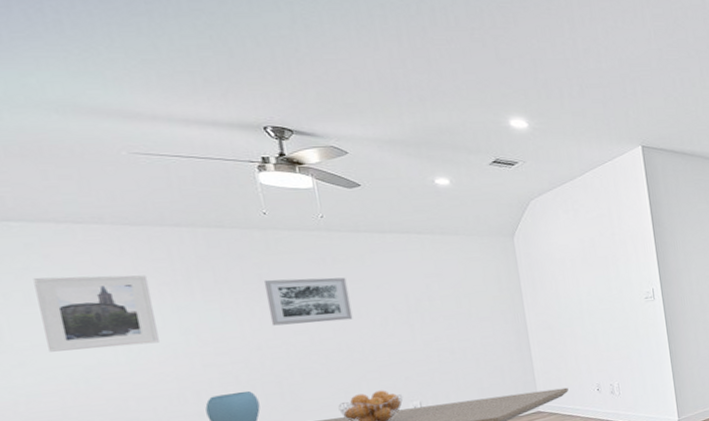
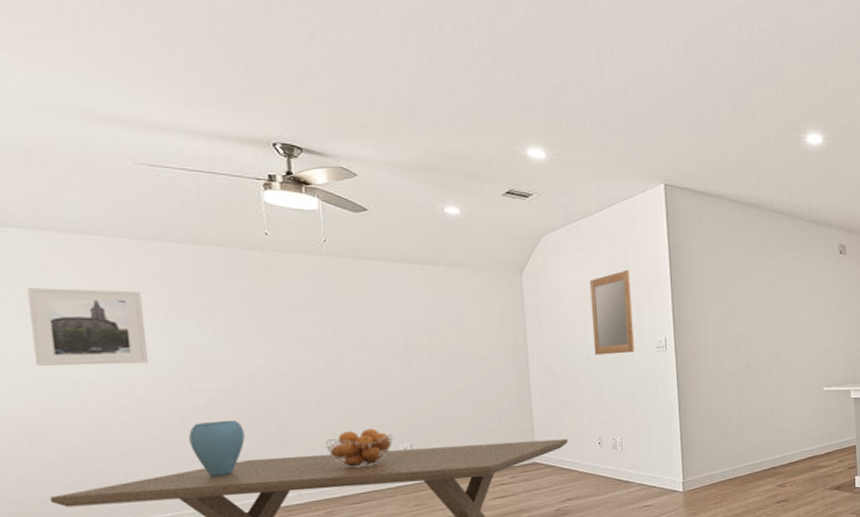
wall art: present [263,277,353,326] -> none [259,303,348,353]
home mirror: none [577,227,625,309] -> present [589,269,634,355]

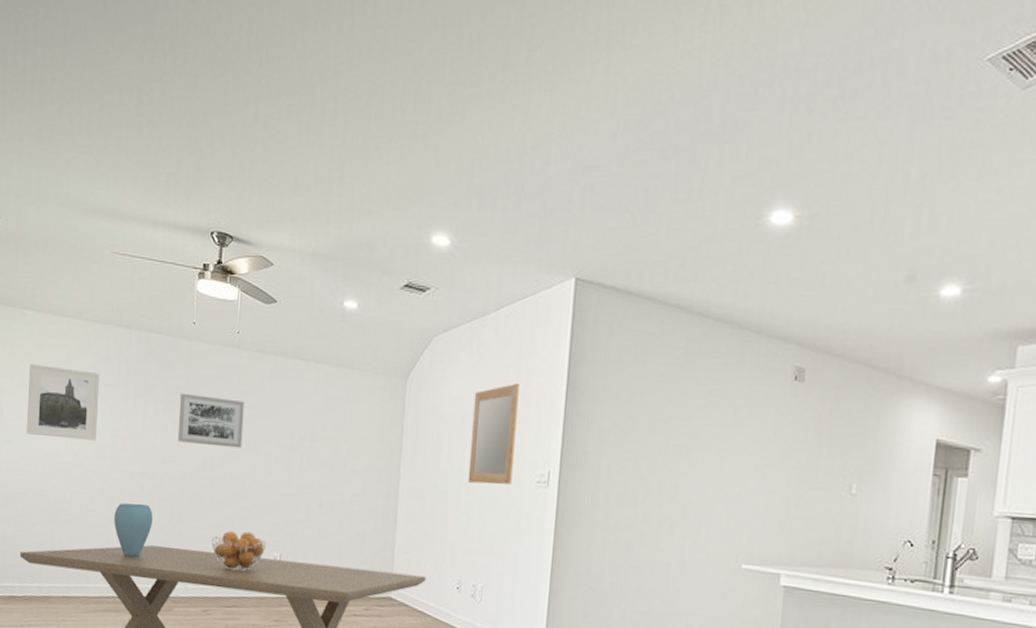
wall art: none [259,303,348,353] -> present [177,393,245,449]

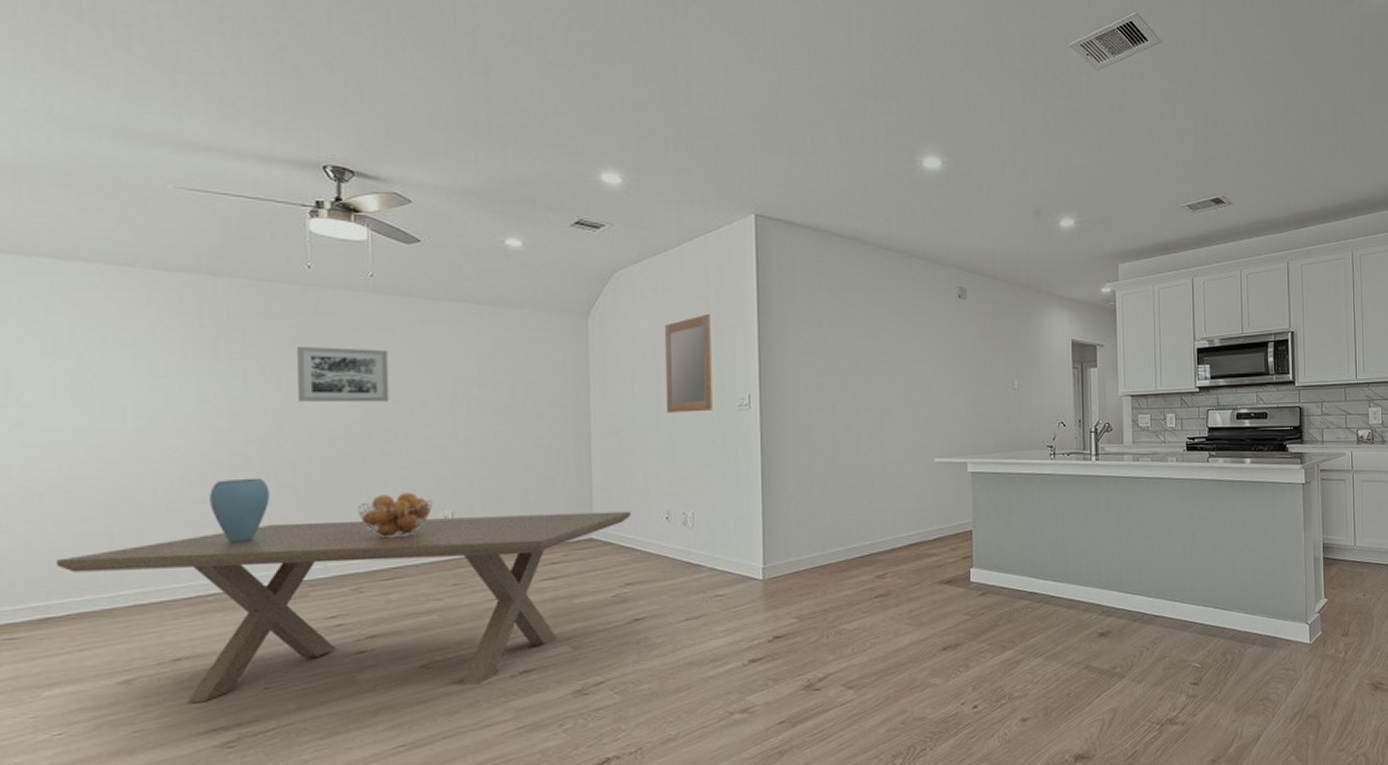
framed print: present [27,363,100,441] -> none [53,323,173,412]

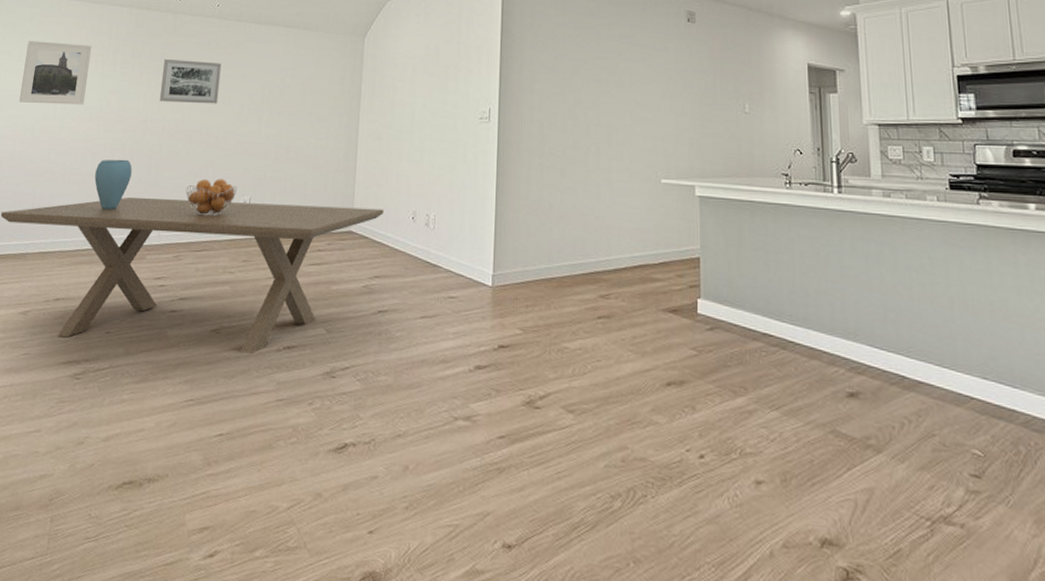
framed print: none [53,323,173,412] -> present [19,40,92,105]
home mirror: present [664,313,712,413] -> none [419,35,461,123]

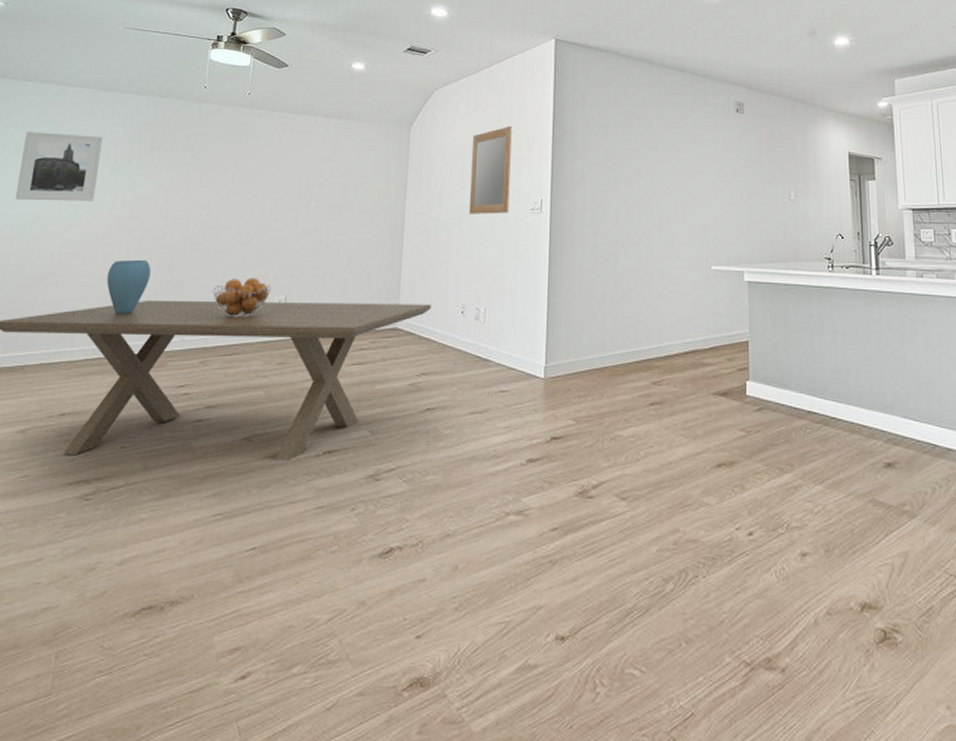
wall art: present [159,58,222,104] -> none [182,150,254,199]
home mirror: none [419,35,461,123] -> present [468,125,512,214]

